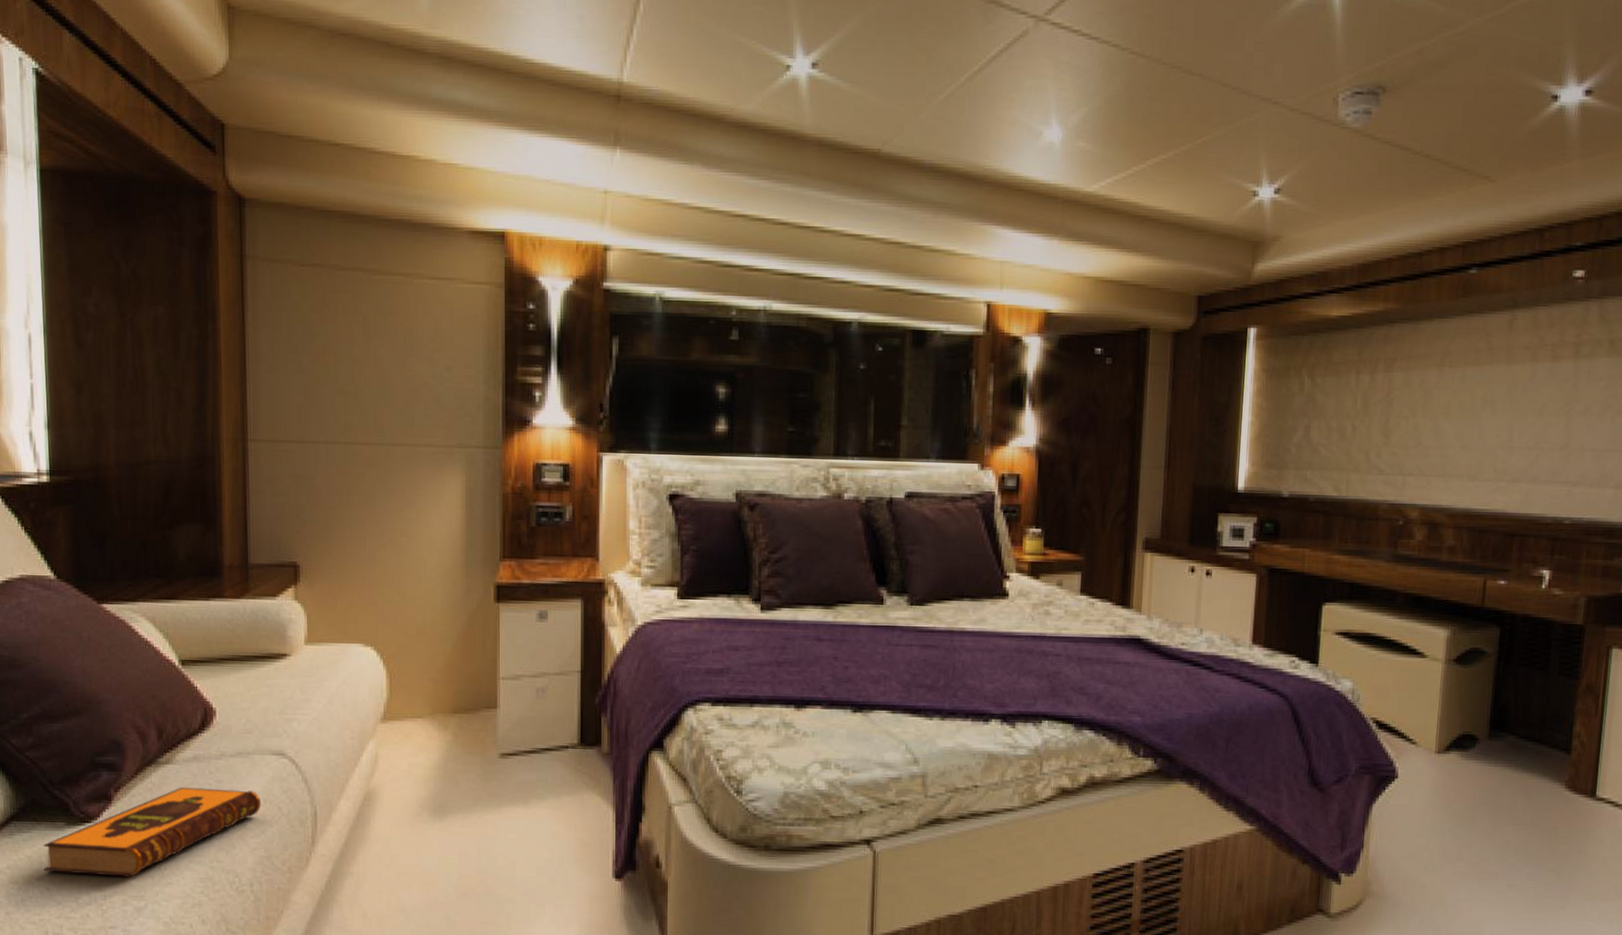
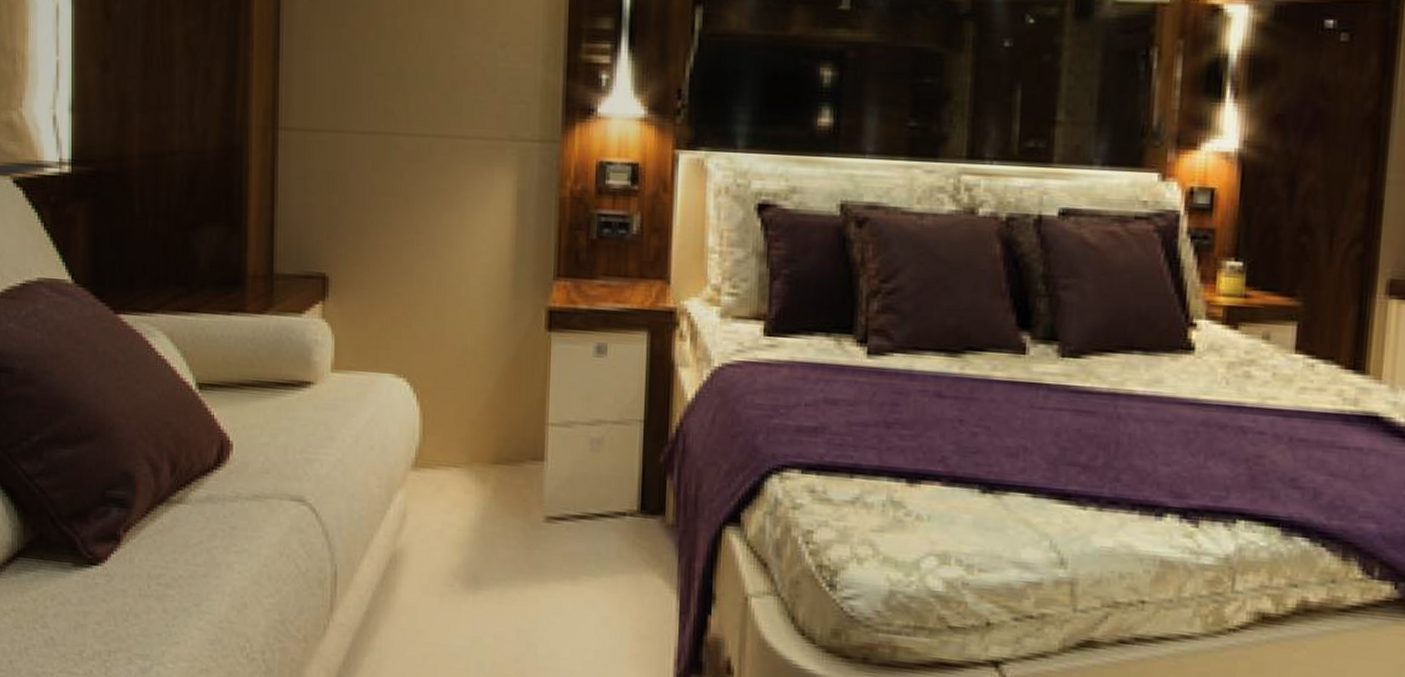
hardback book: present [43,788,262,878] -> none [48,532,278,633]

